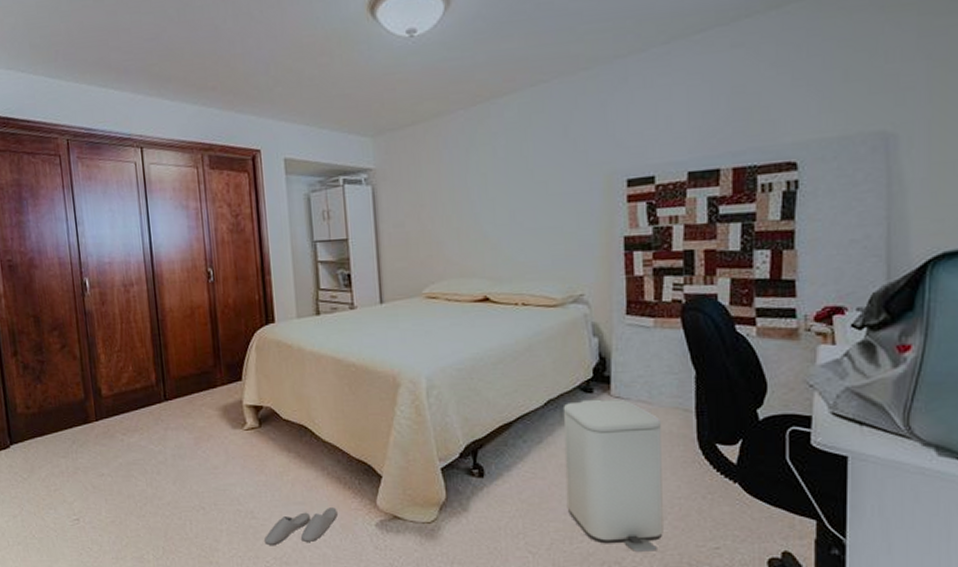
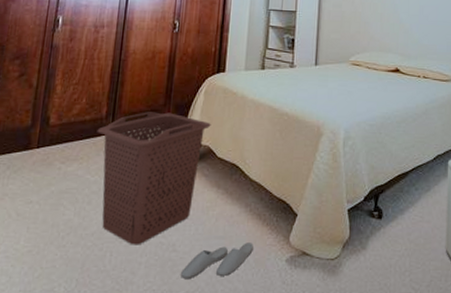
laundry basket: none [150,374,269,513] -> present [97,112,211,245]

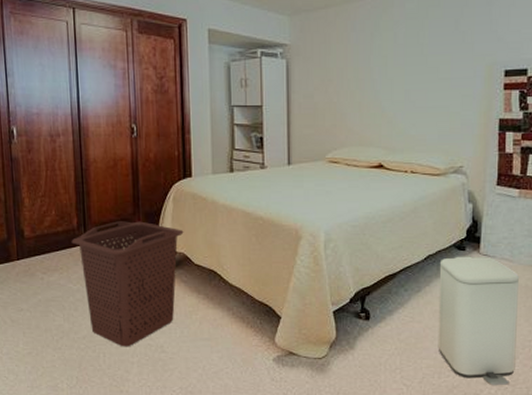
slippers: present [181,243,253,278] -> none [172,344,240,376]

